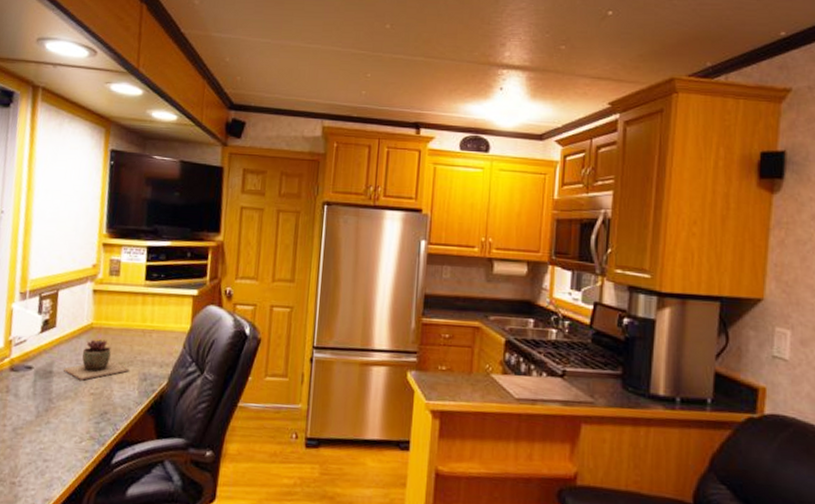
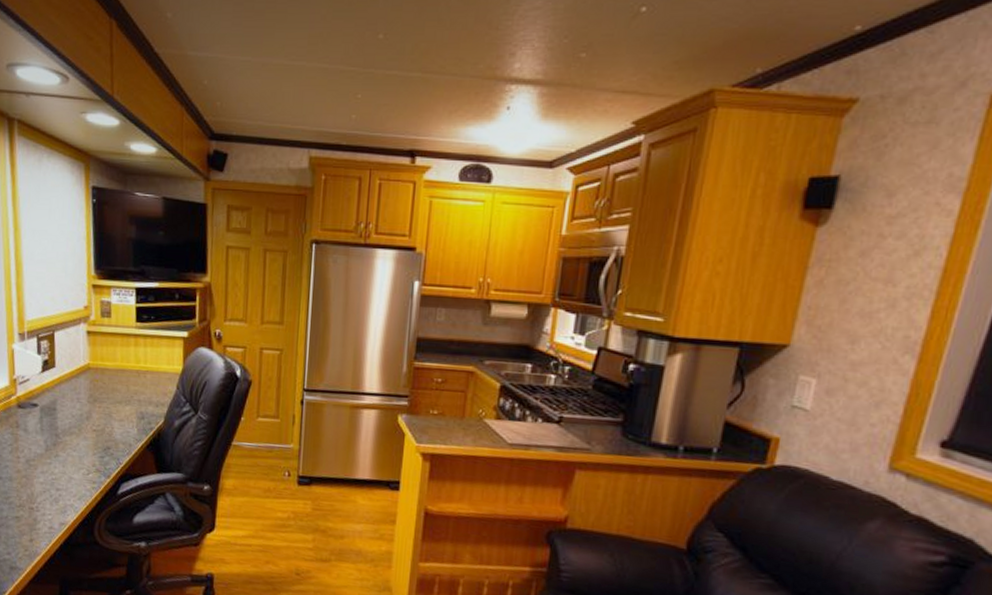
succulent plant: present [64,339,130,380] -> none [67,379,128,418]

